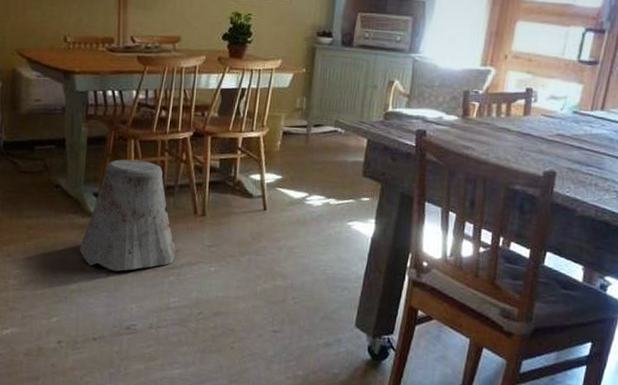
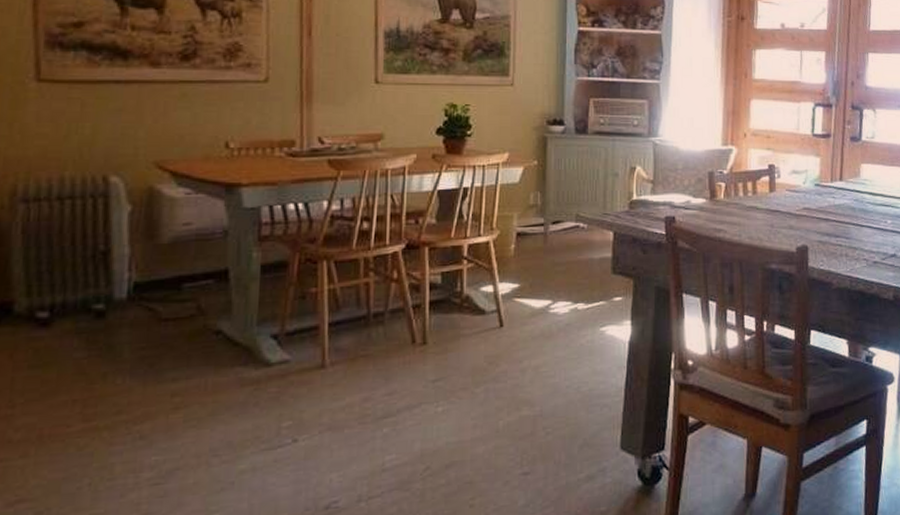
stool: present [79,159,176,272] -> none [252,285,389,434]

